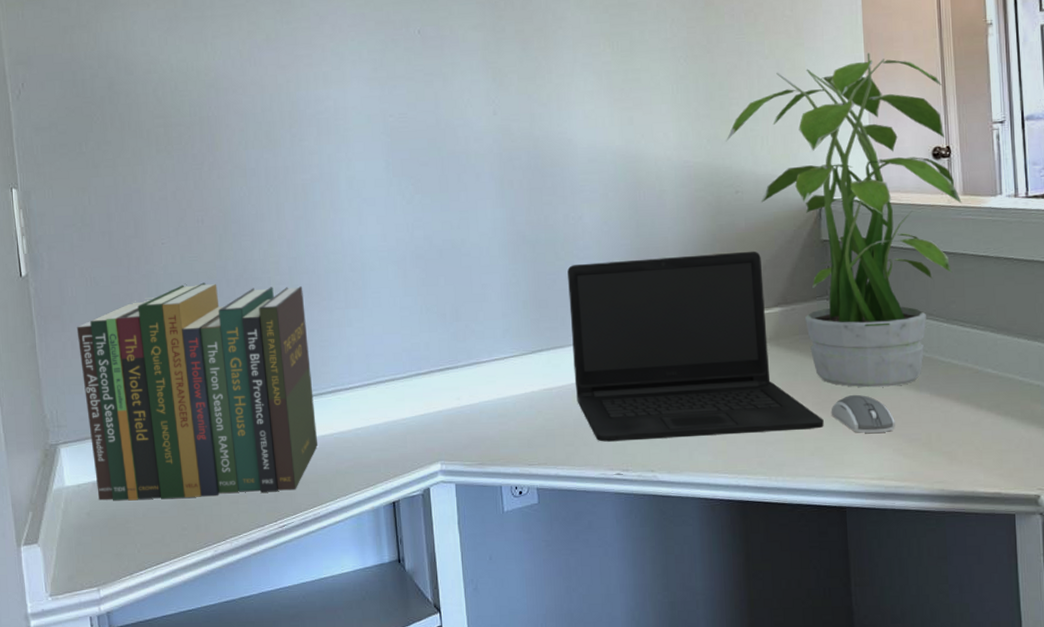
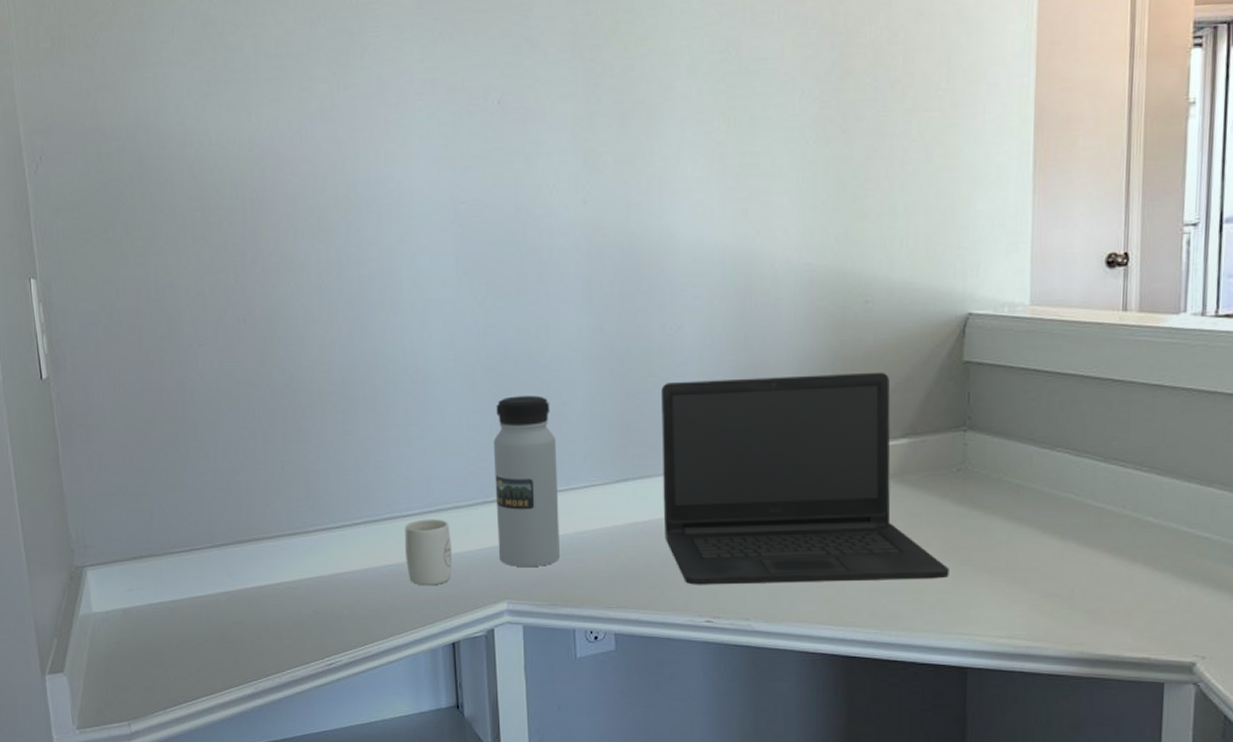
books: present [76,282,317,501] -> none [103,391,370,631]
mug: none [347,390,391,451] -> present [405,519,452,586]
water bottle: none [423,279,485,431] -> present [493,395,560,567]
potted plant: present [726,52,962,388] -> none [858,136,1137,534]
computer mouse: present [831,394,895,433] -> none [958,541,1033,585]

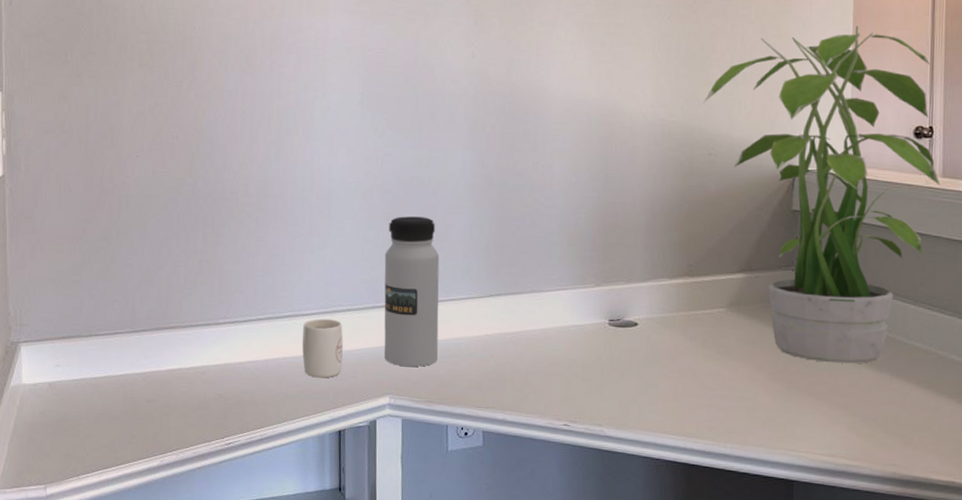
laptop: present [661,372,949,585] -> none [529,212,778,399]
potted plant: none [858,136,1137,534] -> present [703,25,941,364]

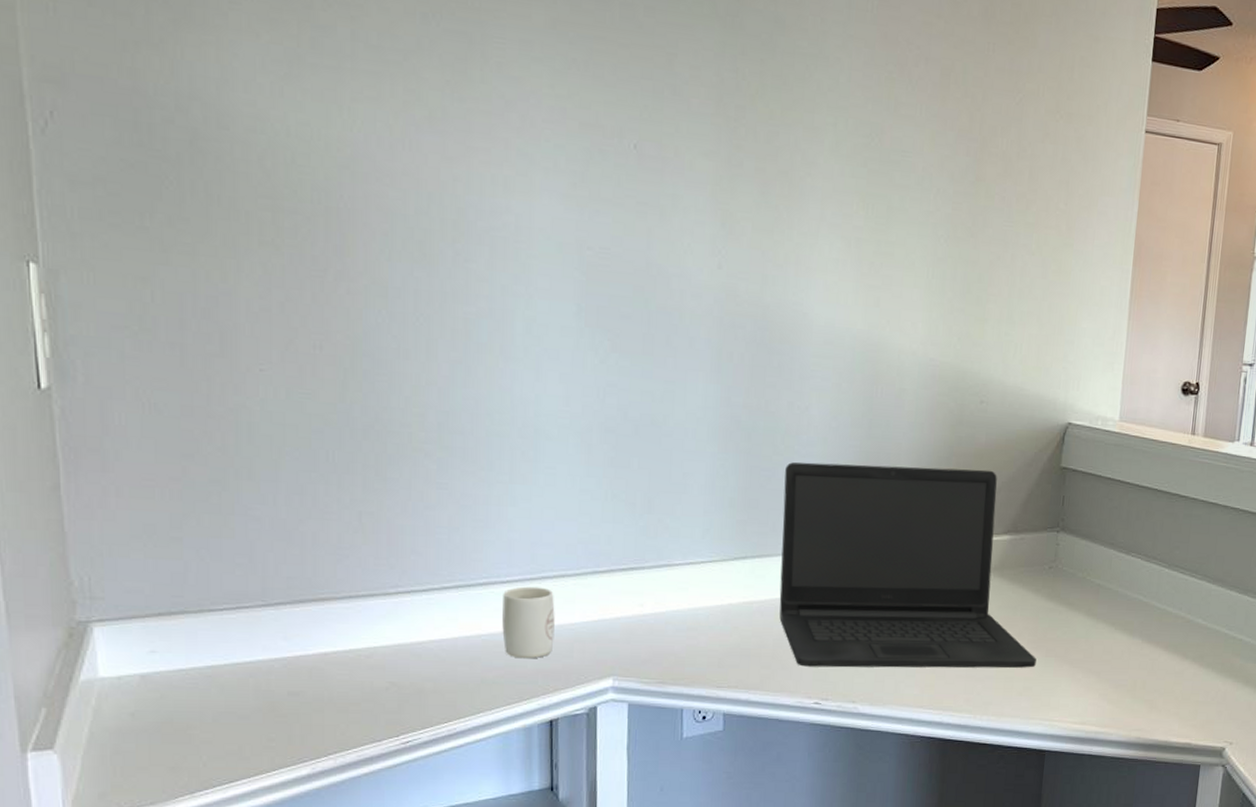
water bottle: present [384,216,440,367] -> none [606,462,675,642]
laptop: none [529,212,778,399] -> present [779,462,1036,668]
potted plant: present [703,25,941,364] -> none [978,267,1202,630]

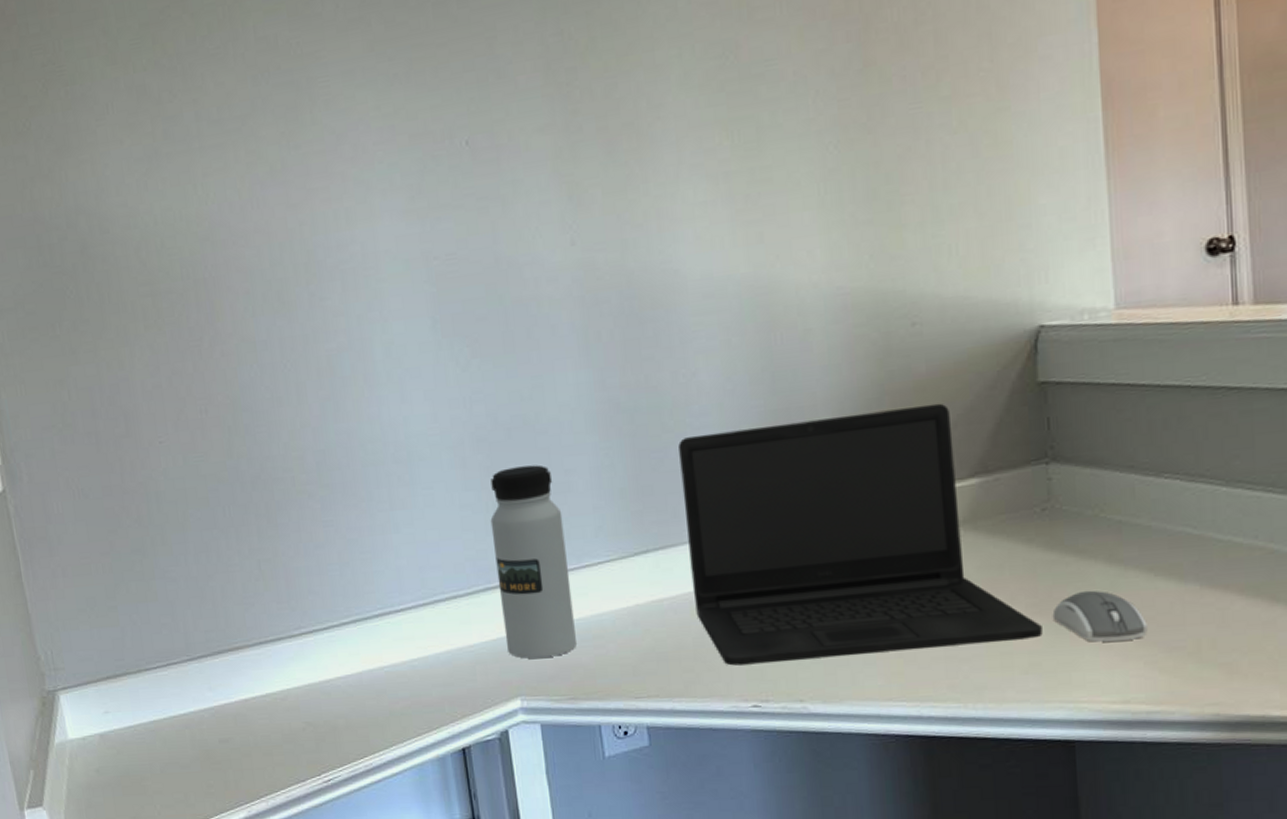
mug: present [502,586,555,659] -> none [399,611,455,687]
water bottle: none [606,462,675,642] -> present [490,465,576,659]
computer mouse: none [1044,634,1105,676] -> present [1052,590,1148,642]

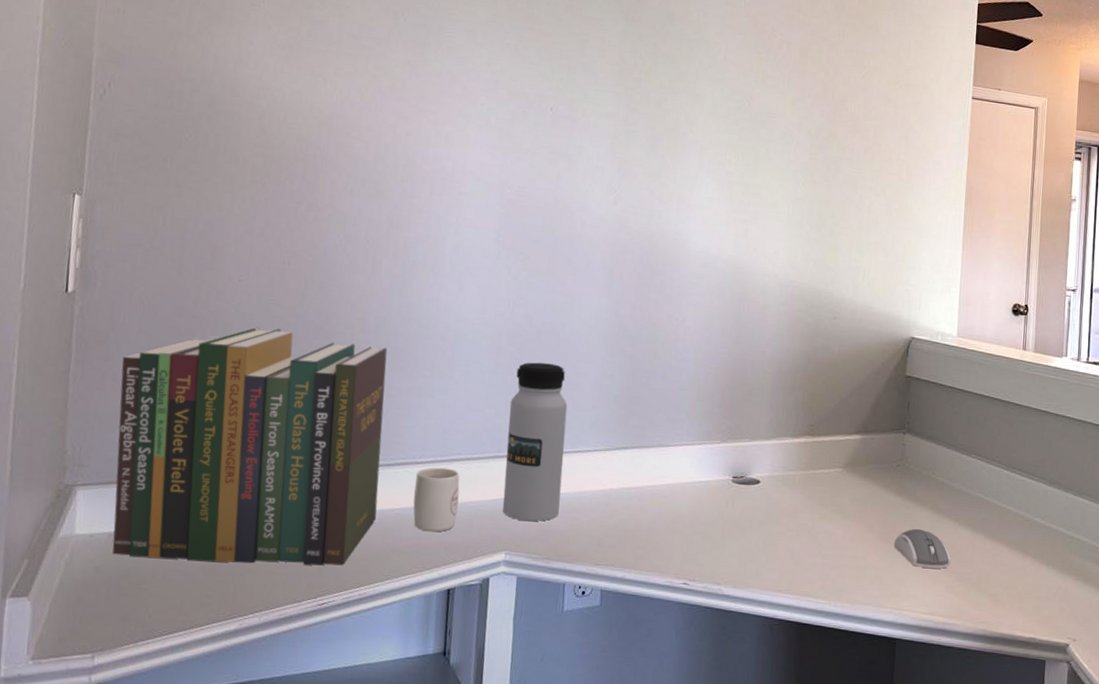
books: none [66,485,365,755] -> present [112,327,388,566]
mug: none [399,611,455,687] -> present [413,467,460,532]
laptop: present [678,403,1043,666] -> none [654,366,886,559]

